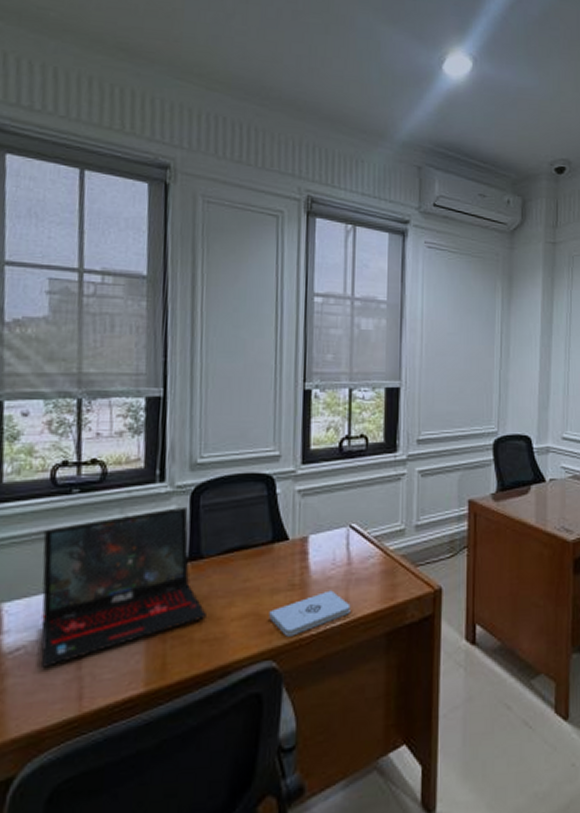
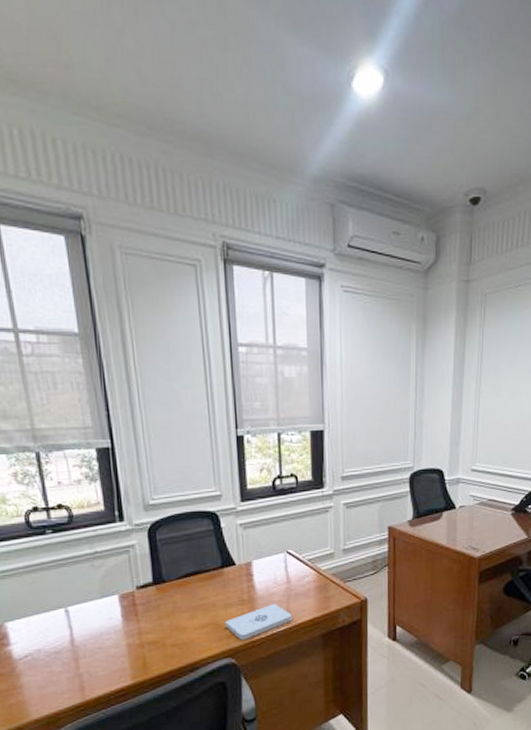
laptop: present [41,508,206,668] -> none [28,542,174,669]

